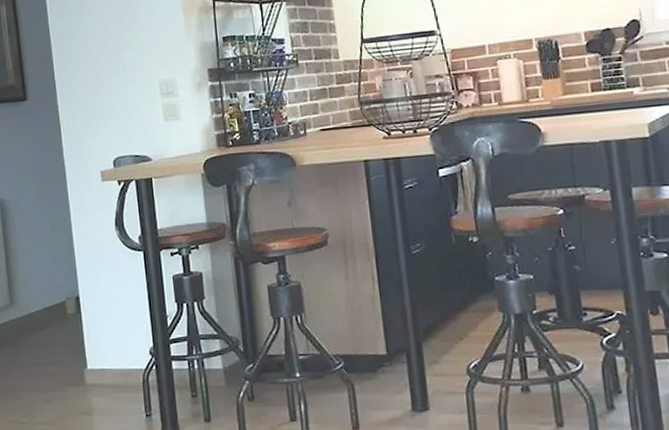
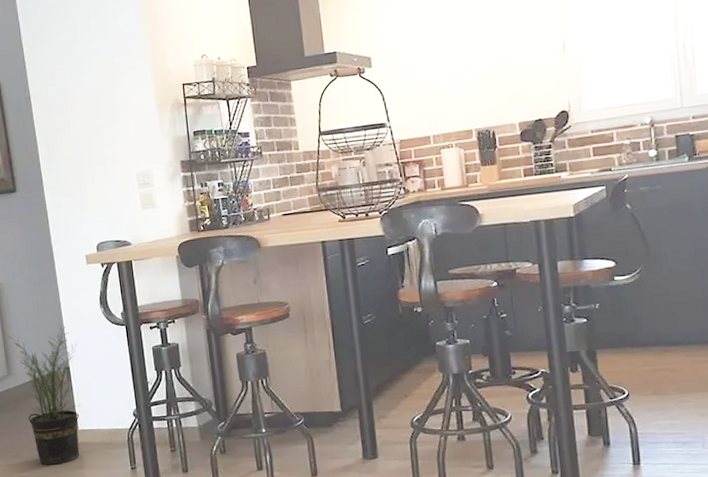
potted plant: none [12,249,91,409] -> present [8,325,81,465]

